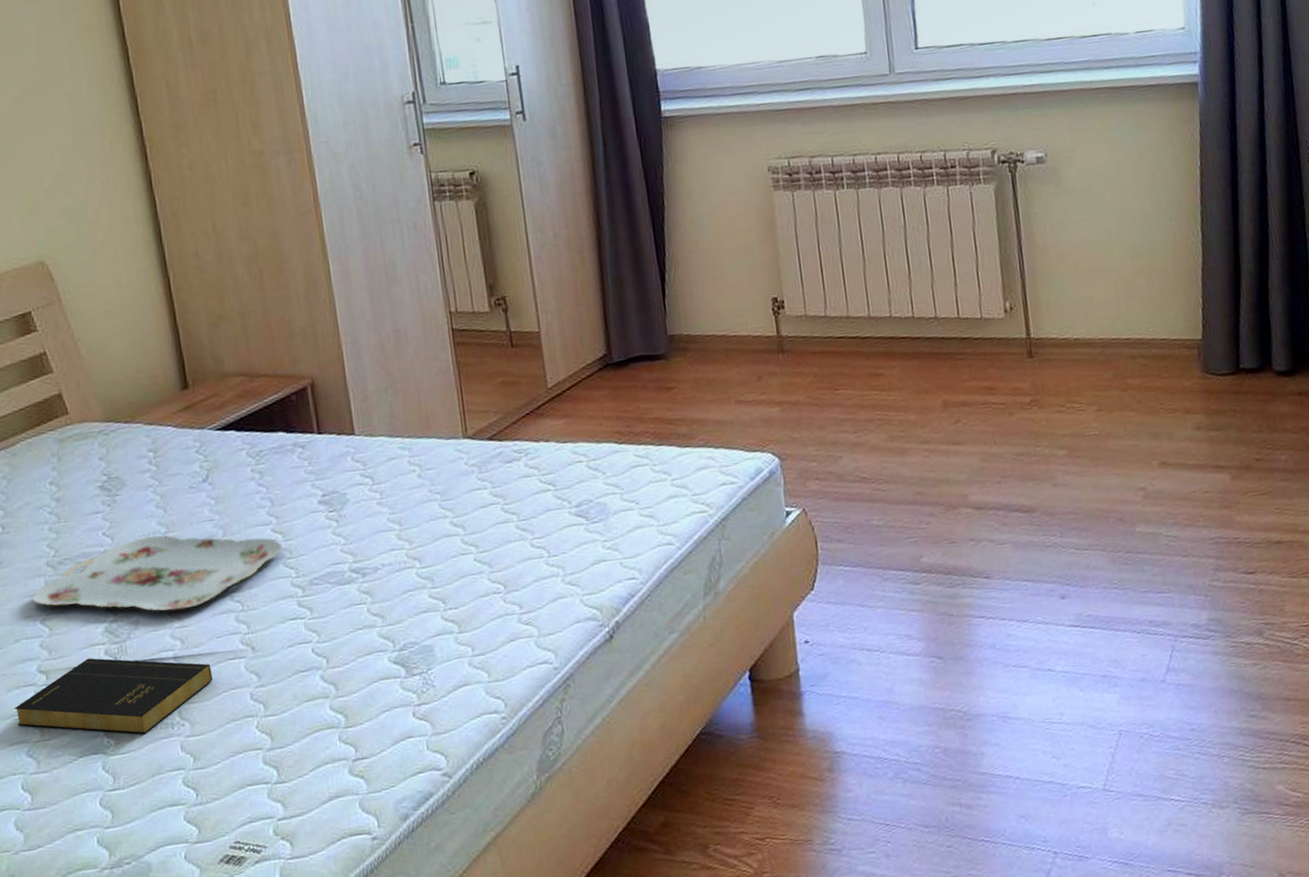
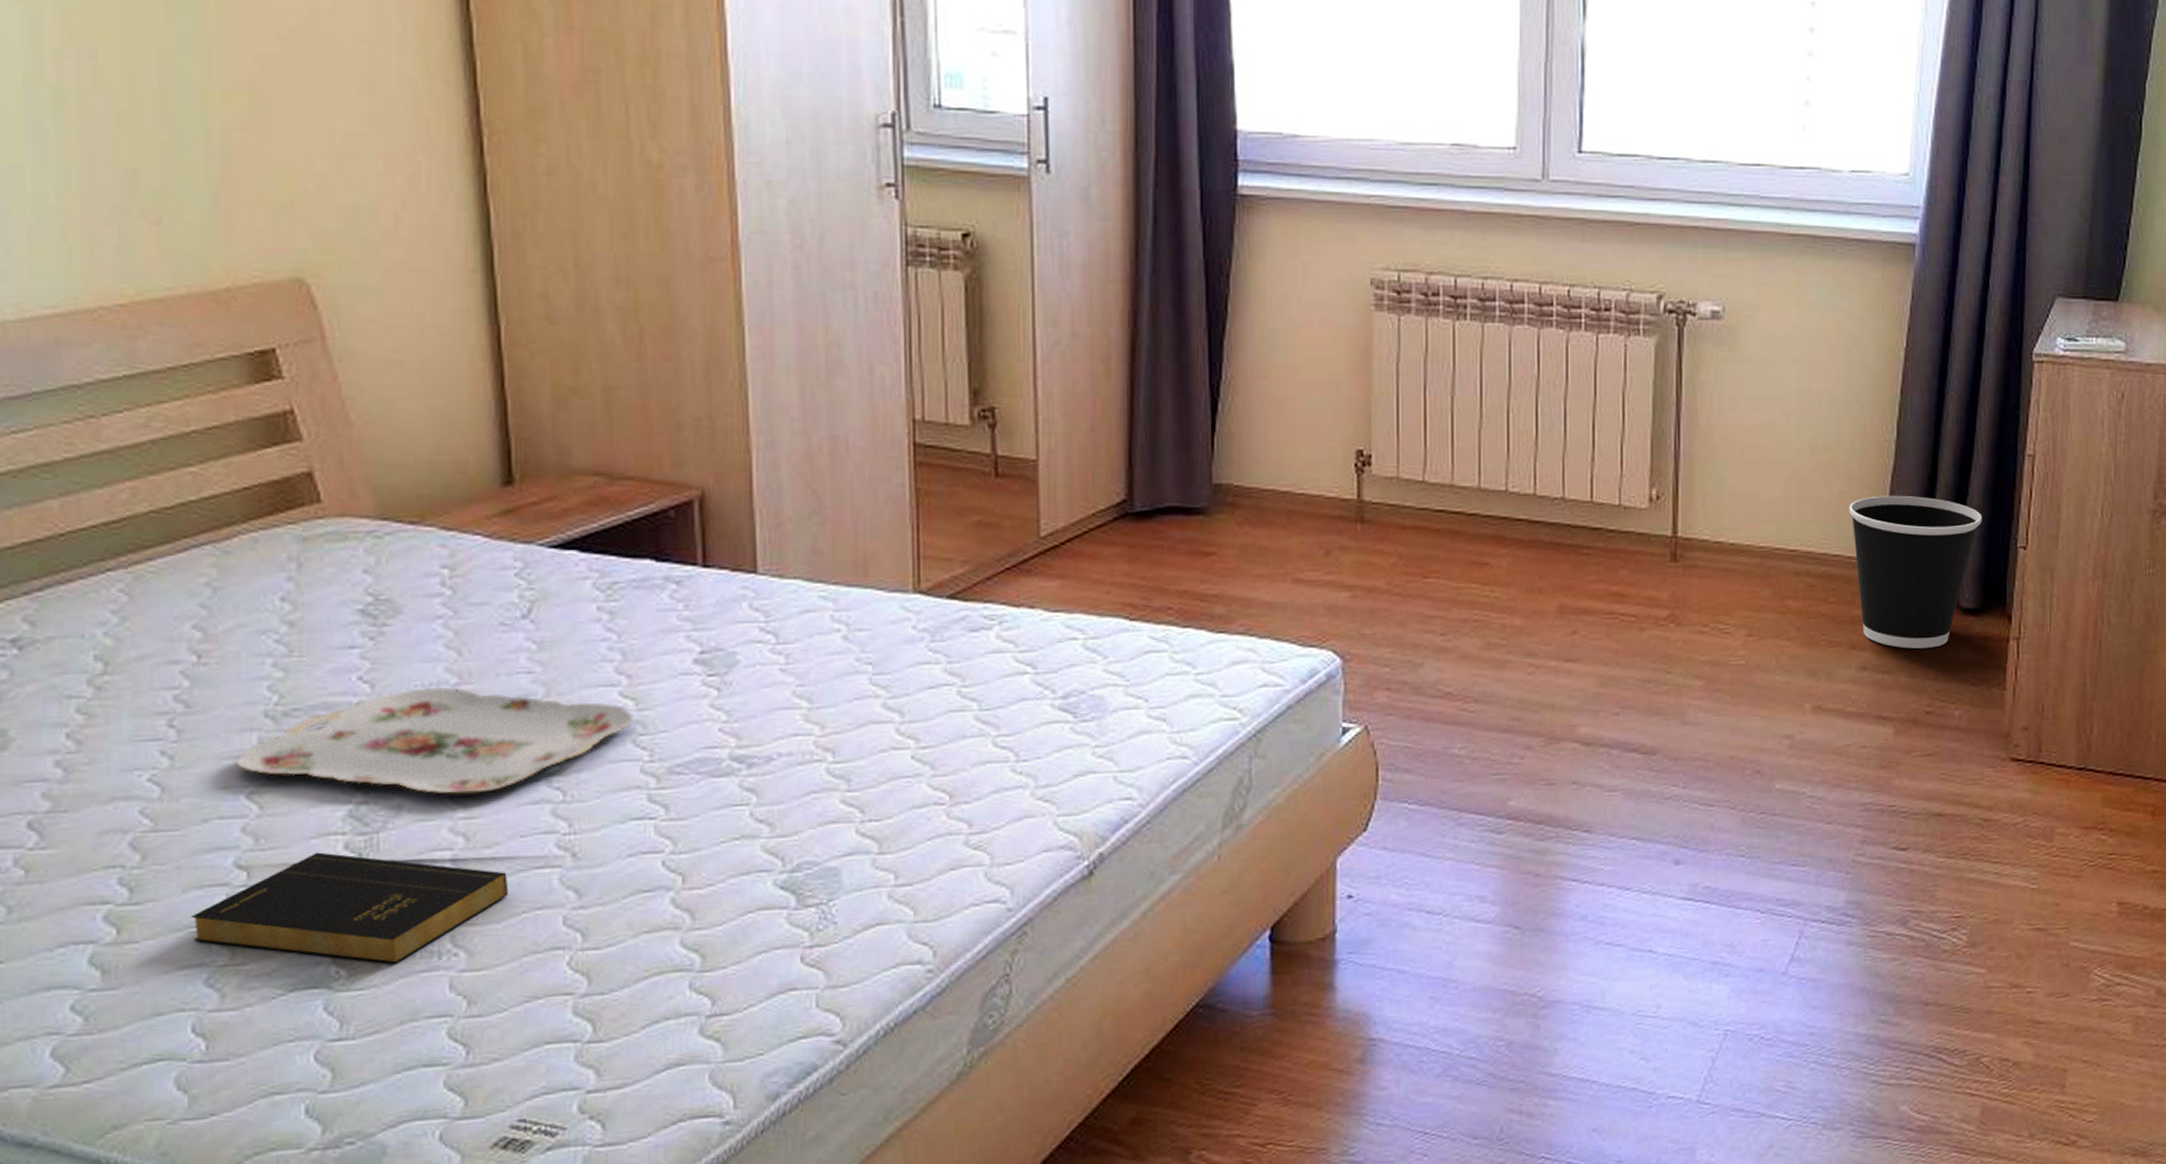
wastebasket: none [1169,284,1284,409] -> present [1849,495,1982,649]

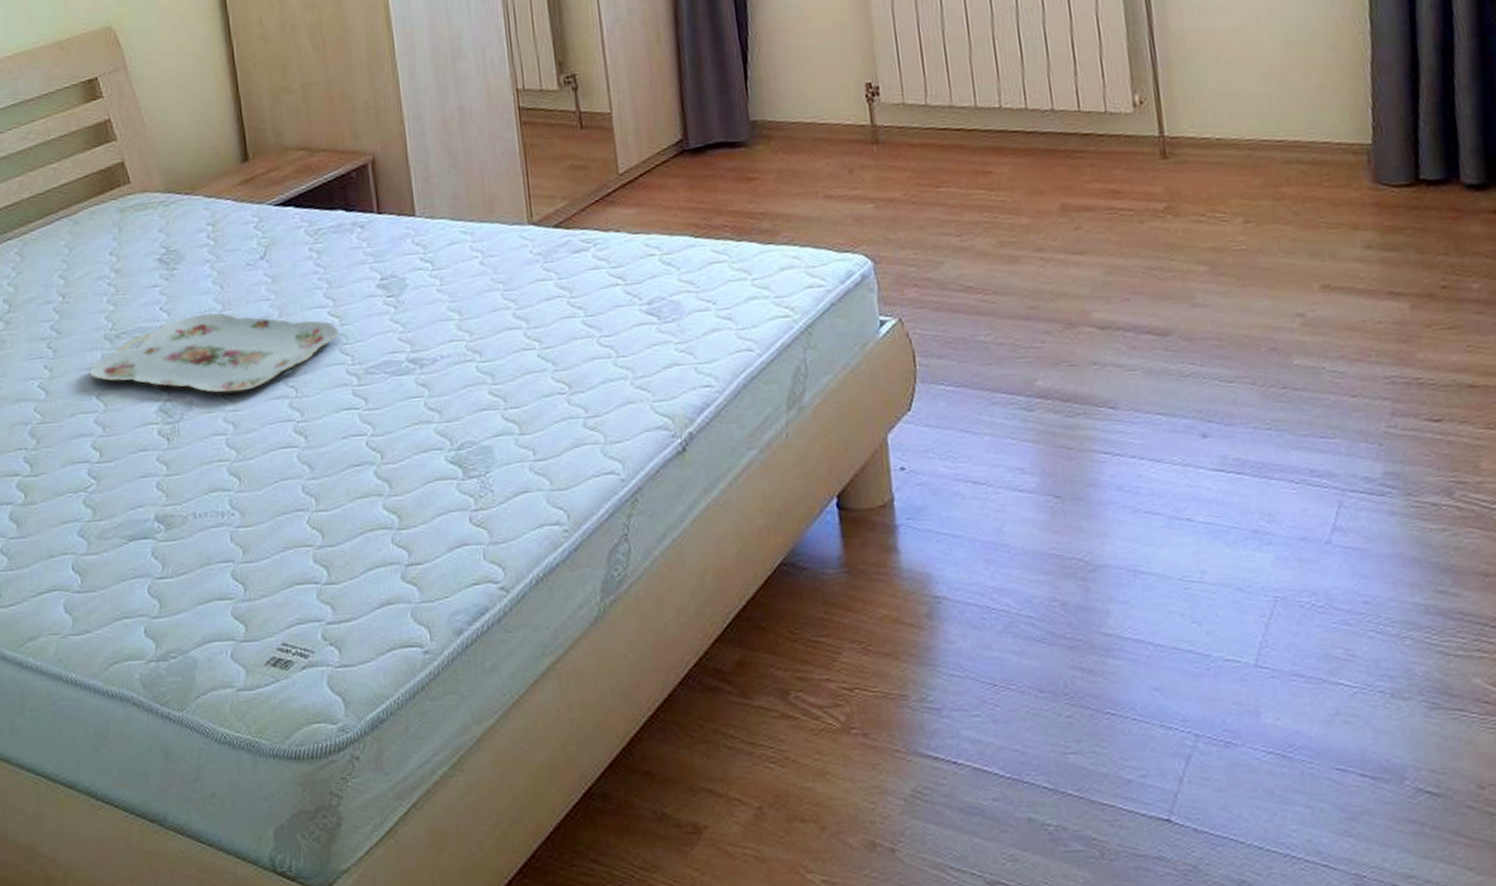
book: present [191,852,508,964] -> none [68,437,264,521]
wastebasket: present [1849,495,1982,649] -> none [1331,81,1474,226]

